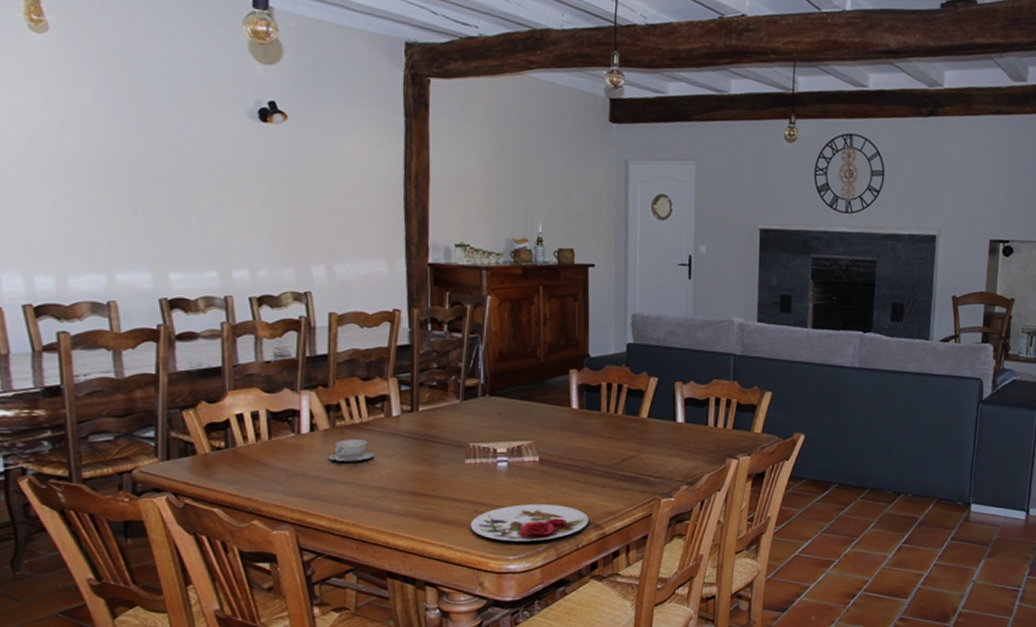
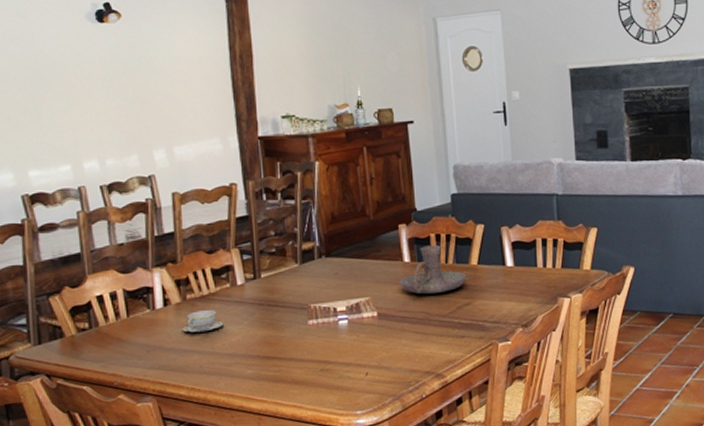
plate: present [470,503,589,542] -> none [318,357,430,397]
candle holder: none [565,394,636,444] -> present [399,245,467,295]

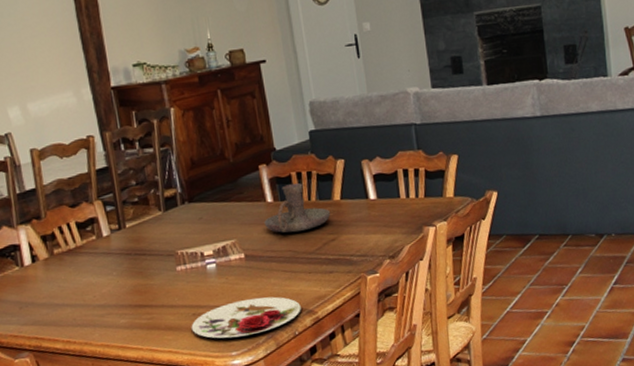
teacup: present [182,310,224,333] -> none [52,263,93,287]
plate: none [318,357,430,397] -> present [191,296,301,339]

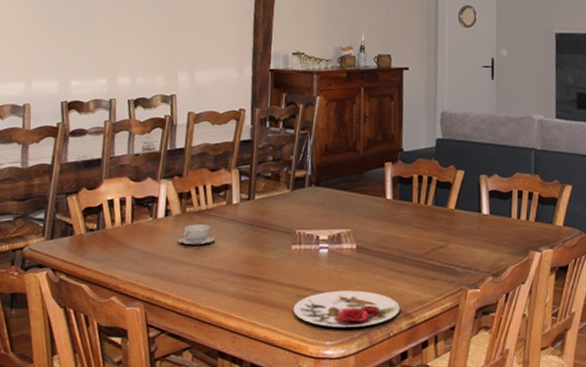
teacup: none [52,263,93,287] -> present [177,224,215,245]
candle holder: present [264,183,331,233] -> none [380,185,444,233]

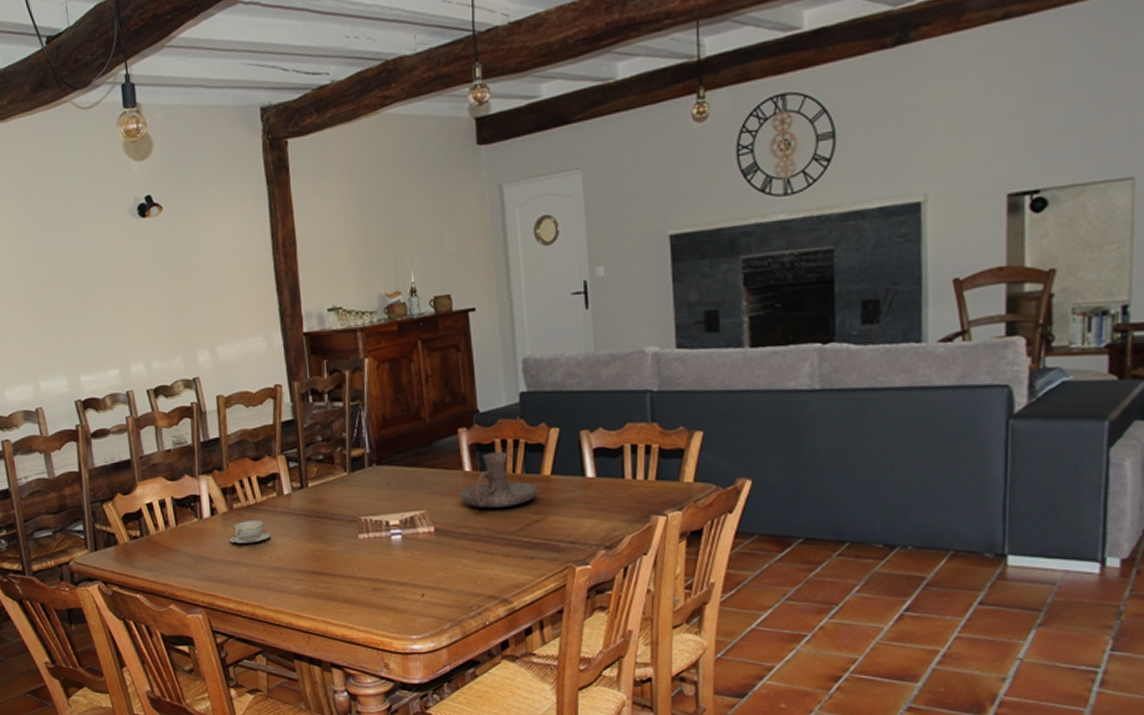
plate: present [293,290,400,328] -> none [369,577,494,620]
candle holder: none [380,185,444,233] -> present [459,452,538,509]

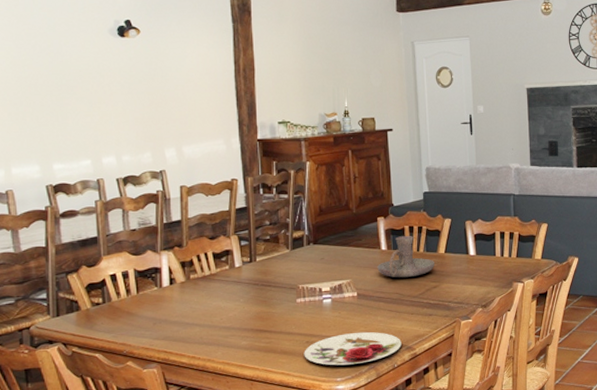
teacup: present [229,520,271,544] -> none [185,288,222,308]
plate: none [369,577,494,620] -> present [304,331,402,366]

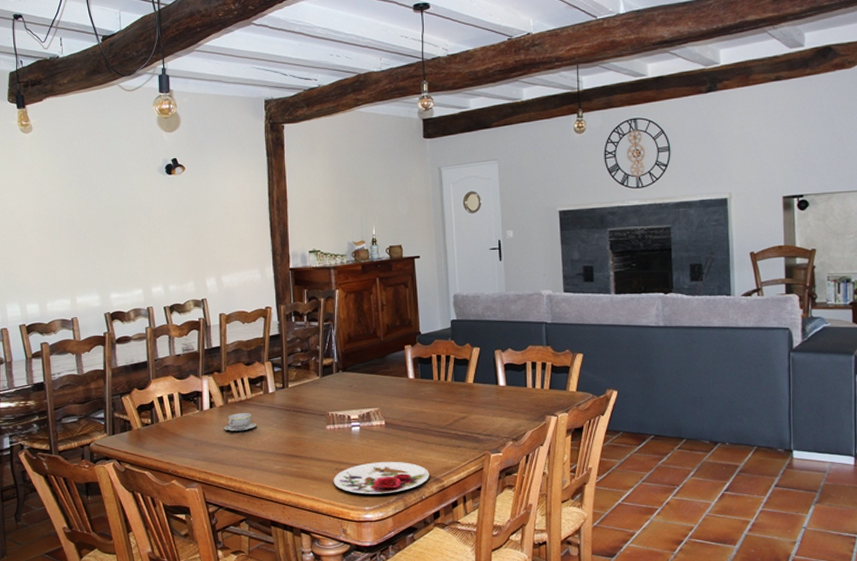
teacup: none [185,288,222,308] -> present [223,413,257,431]
candle holder: present [377,236,435,278] -> none [405,365,464,408]

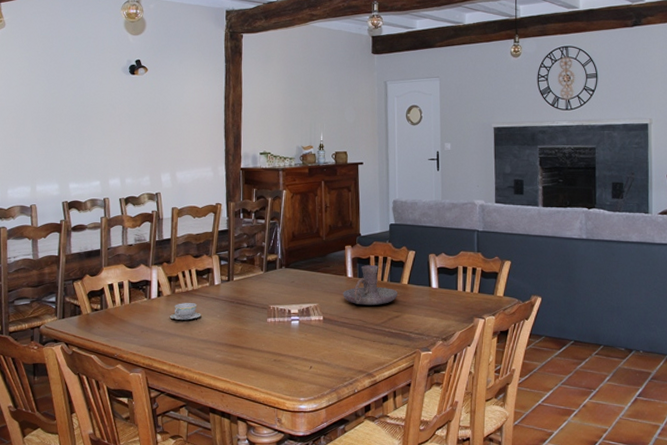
plate: present [333,461,429,494] -> none [271,355,363,386]
candle holder: none [405,365,464,408] -> present [343,265,398,306]

